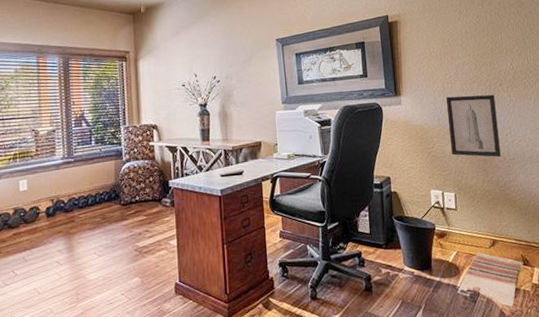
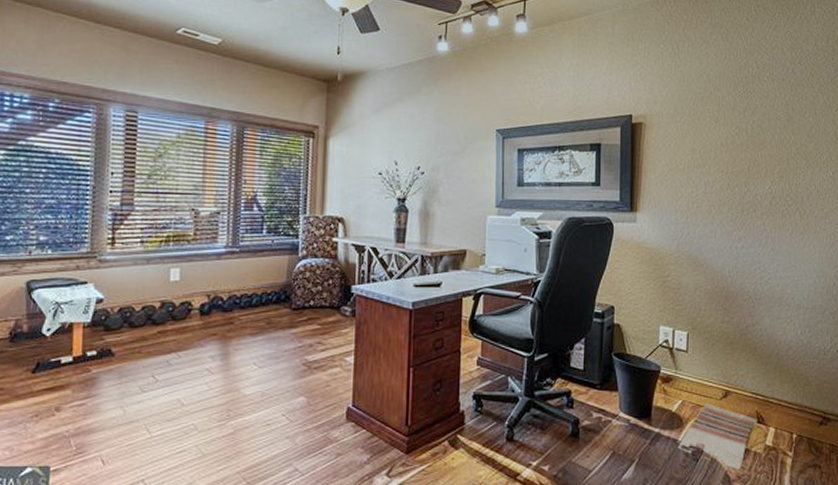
wall art: present [445,95,501,158] -> none [688,218,746,296]

